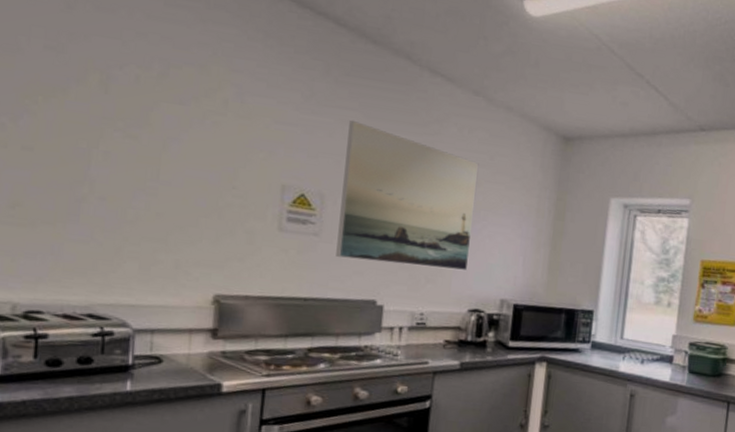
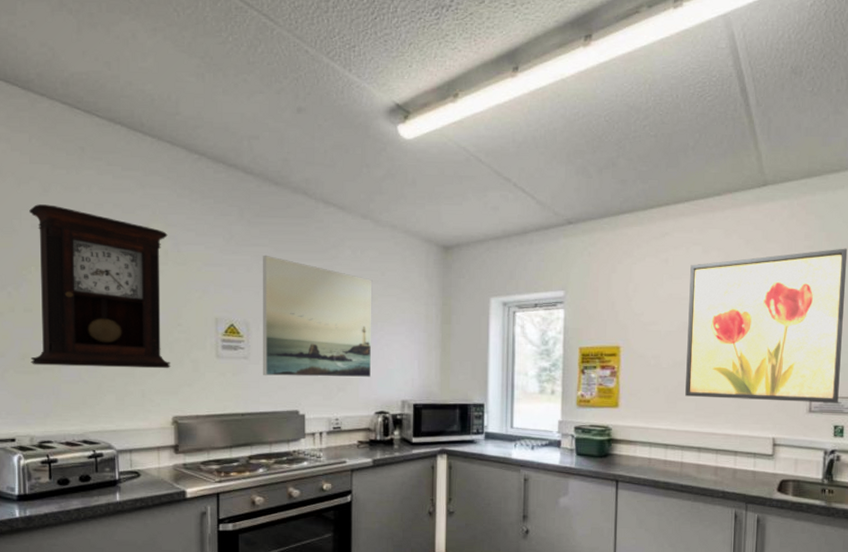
pendulum clock: none [23,21,231,238] -> present [29,204,171,369]

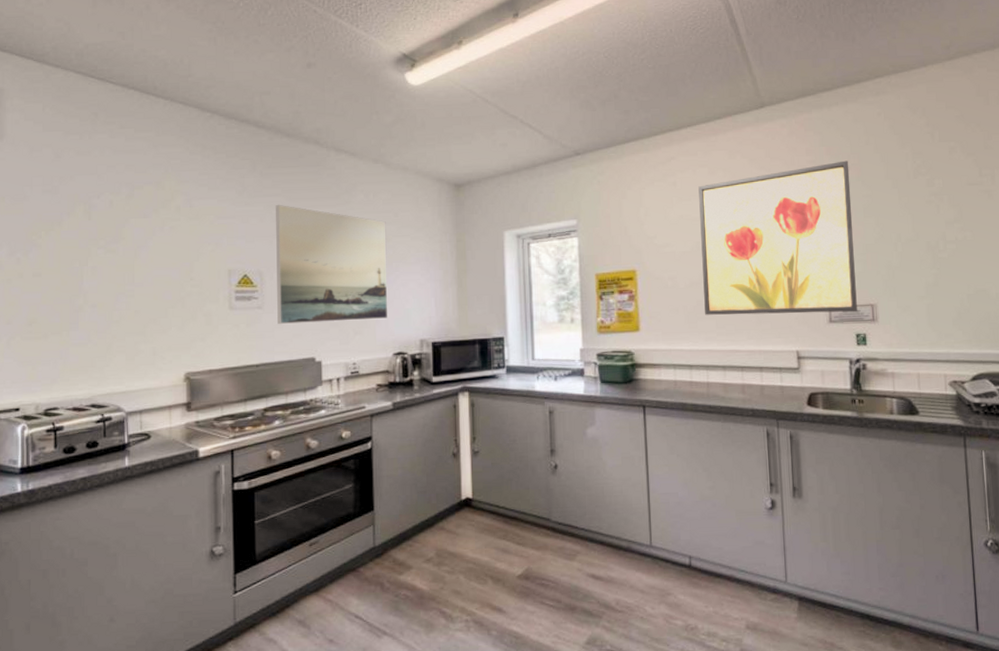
pendulum clock: present [29,204,171,369] -> none [38,169,183,330]

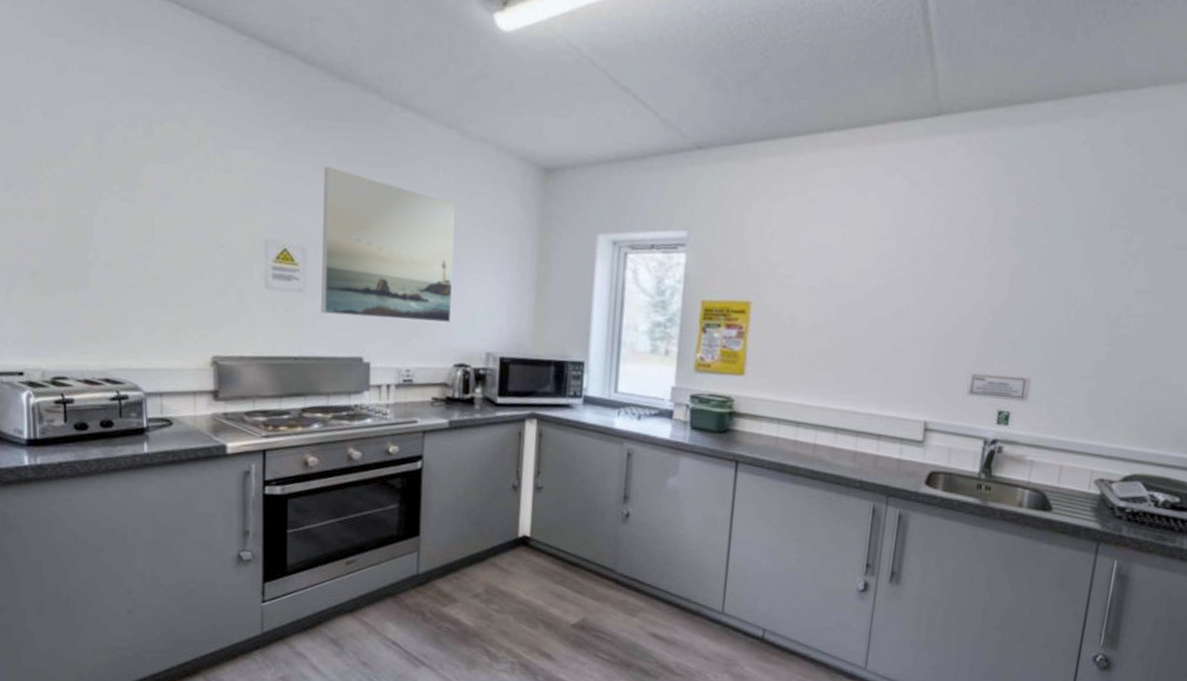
wall art: present [698,160,857,315] -> none [824,197,1033,384]

